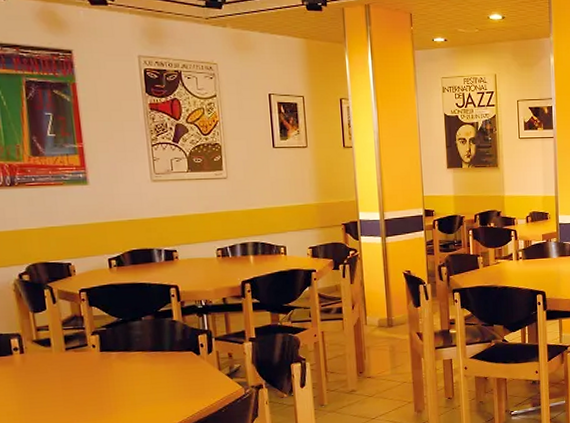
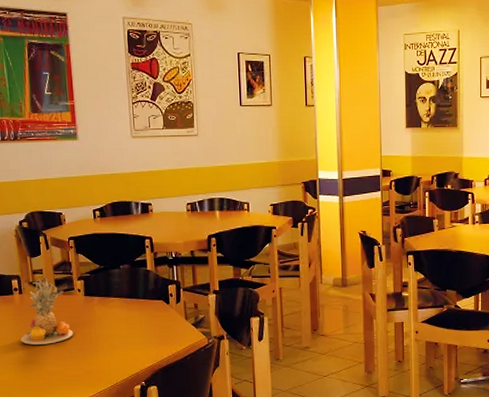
succulent plant: none [23,333,88,409] -> present [20,276,73,345]

